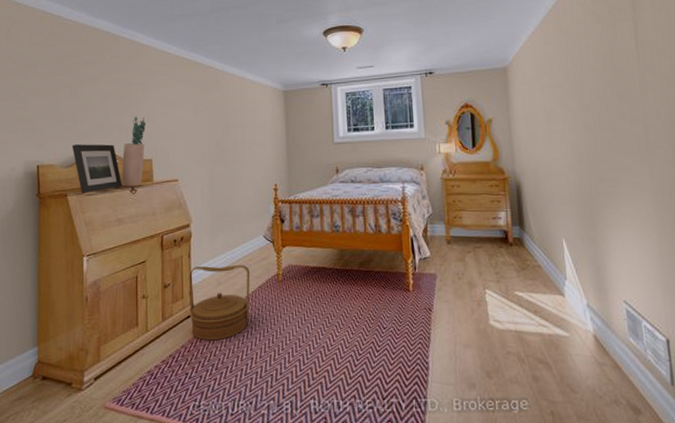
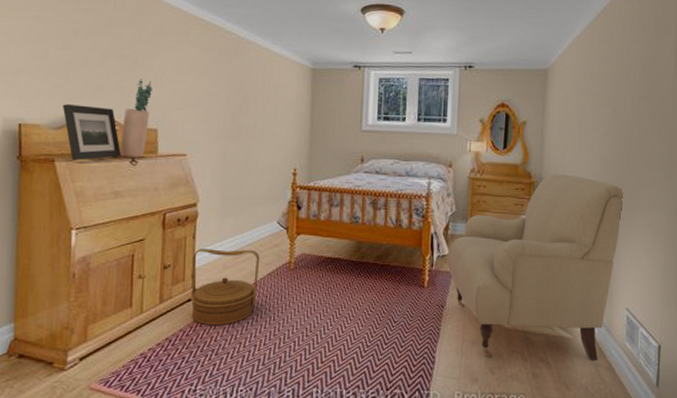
chair: none [429,167,606,360] -> present [447,174,623,360]

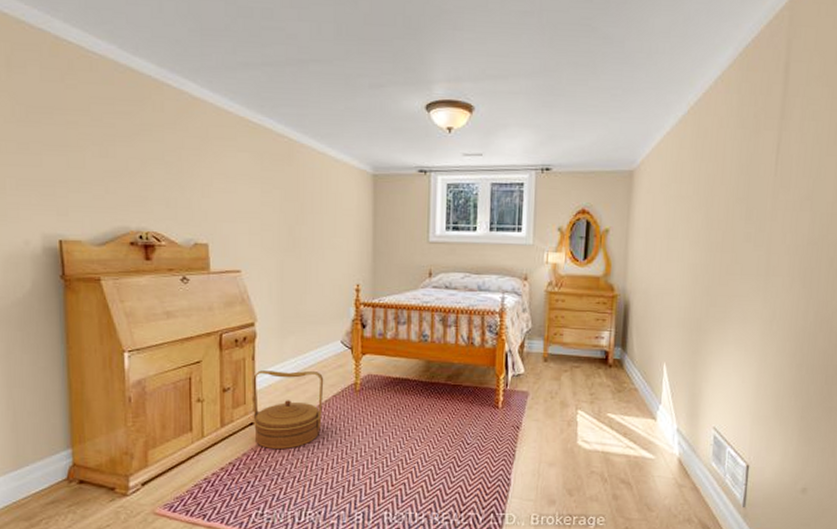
picture frame: present [62,104,121,161] -> none [104,218,171,279]
vase: present [119,79,152,159] -> none [169,189,200,276]
chair: present [447,174,623,360] -> none [523,286,714,481]

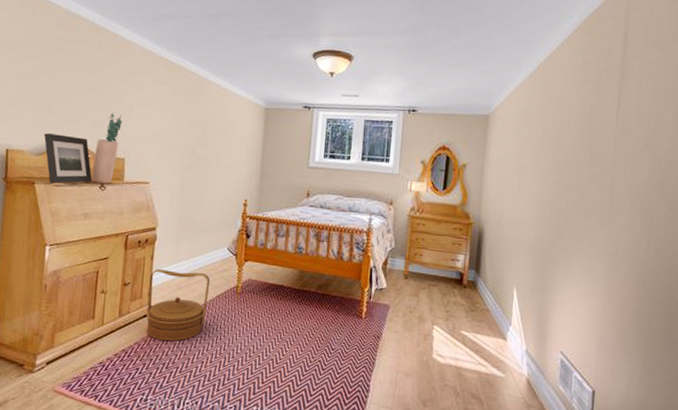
picture frame: none [104,218,171,279] -> present [43,133,92,184]
vase: none [169,189,200,276] -> present [91,113,122,185]

